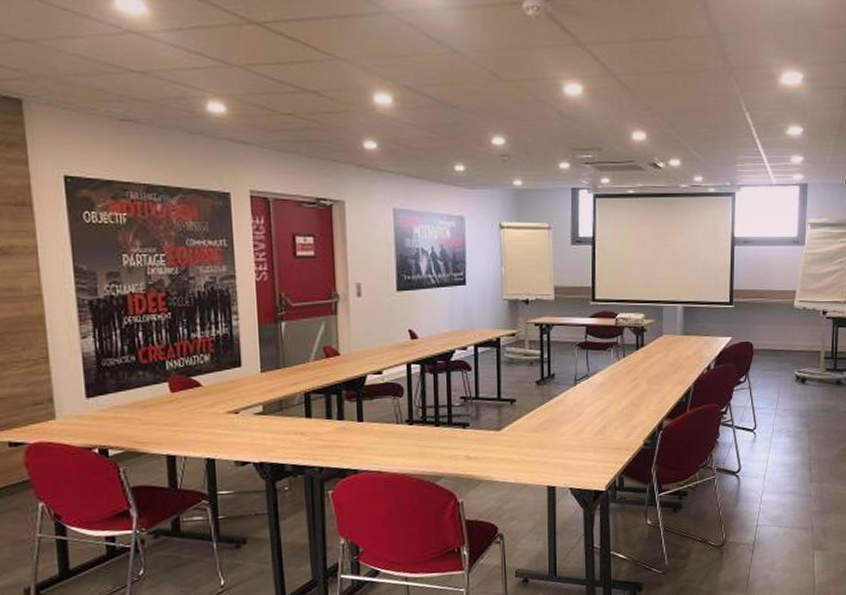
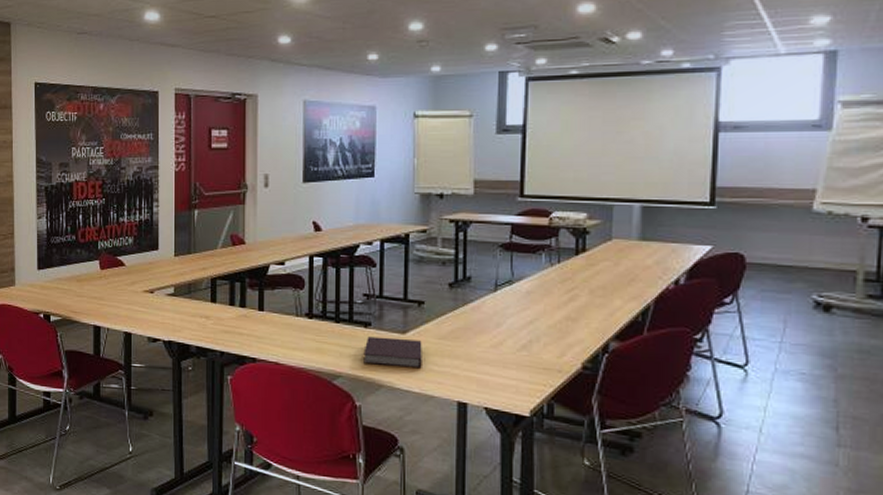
notebook: none [463,435,516,463] -> present [363,336,422,369]

